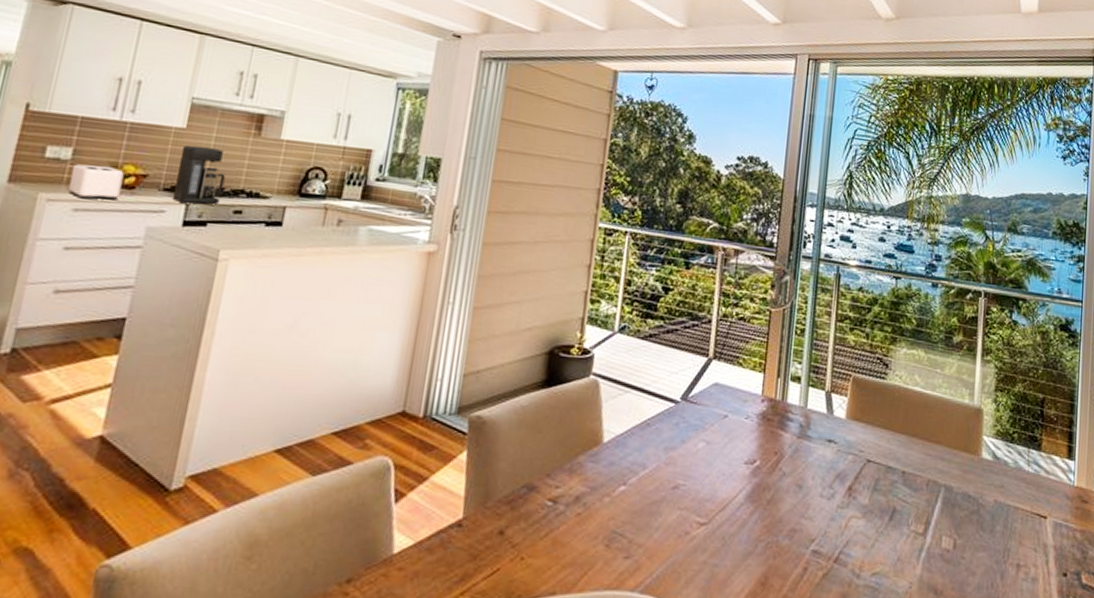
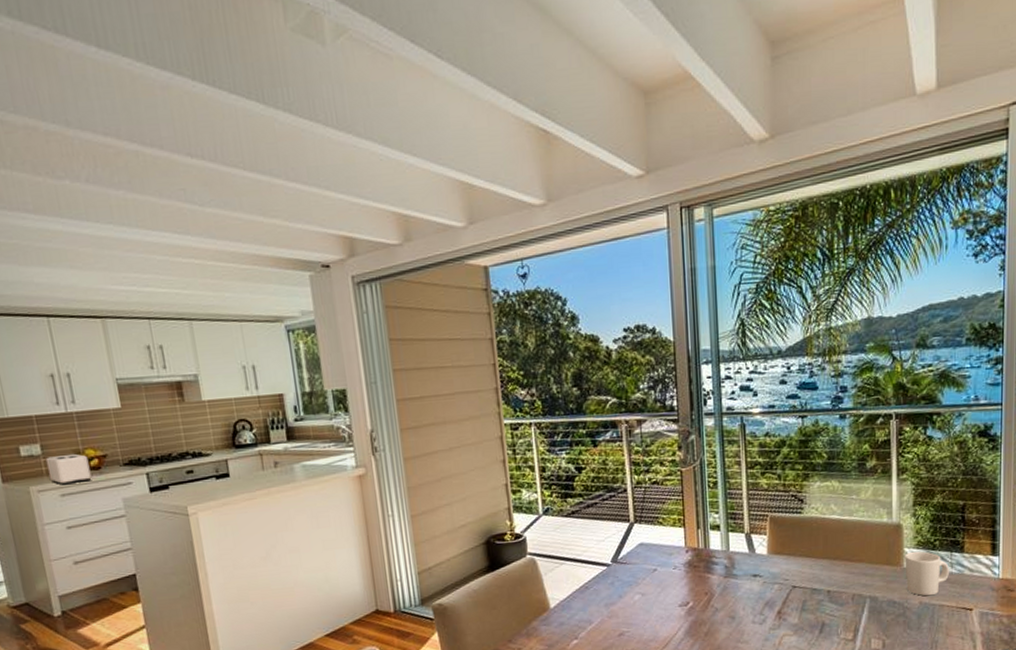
coffee maker: present [172,144,226,205] -> none [124,420,173,474]
mug: none [982,441,1027,495] -> present [905,551,950,597]

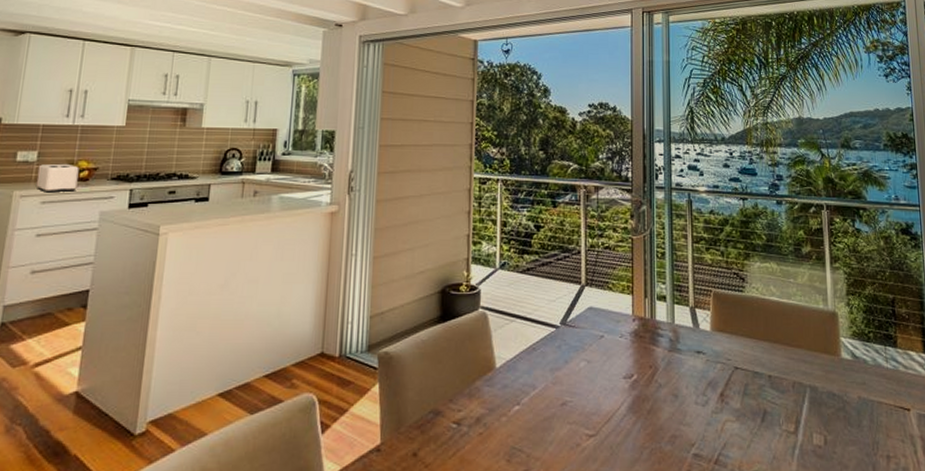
mug: present [905,551,950,597] -> none [841,341,886,391]

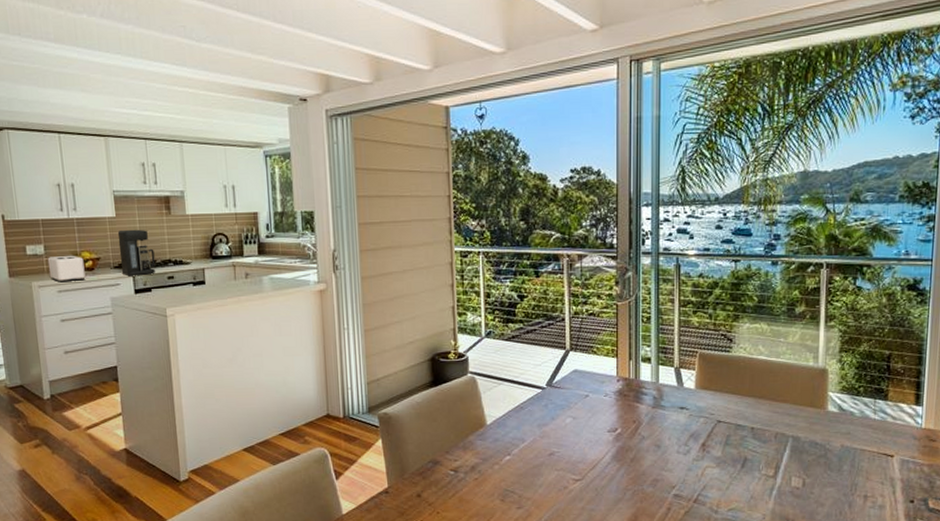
coffee maker: none [118,139,160,189] -> present [117,229,156,277]

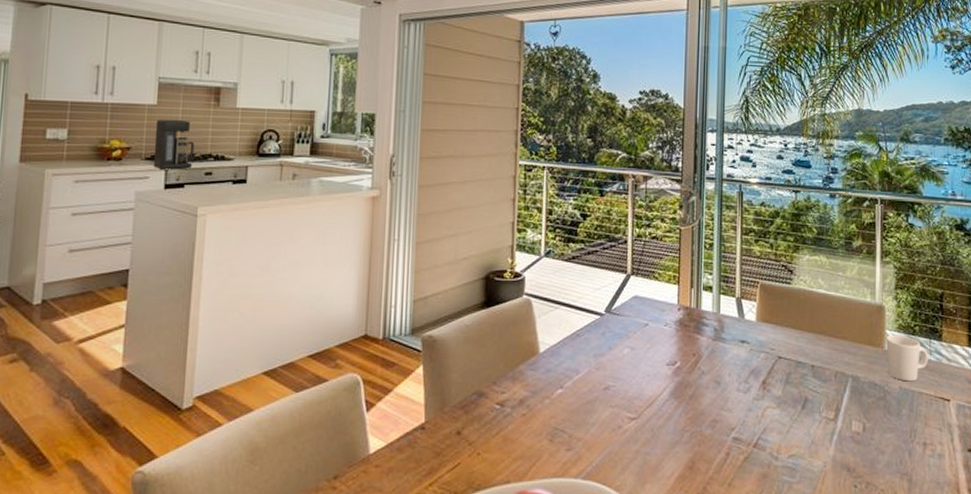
toaster: present [47,255,86,283] -> none [68,142,112,172]
mug: none [828,396,873,440] -> present [886,334,929,382]

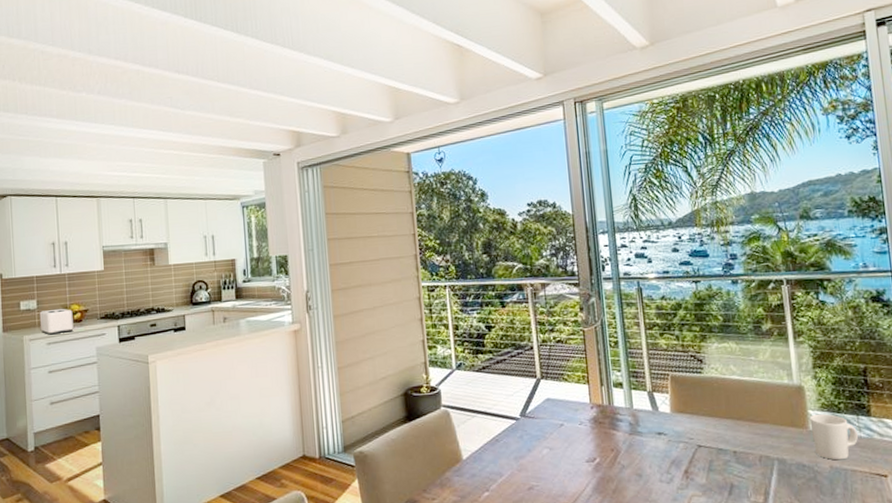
toaster: none [68,142,112,172] -> present [39,308,74,335]
coffee maker: present [153,118,195,170] -> none [105,280,140,326]

